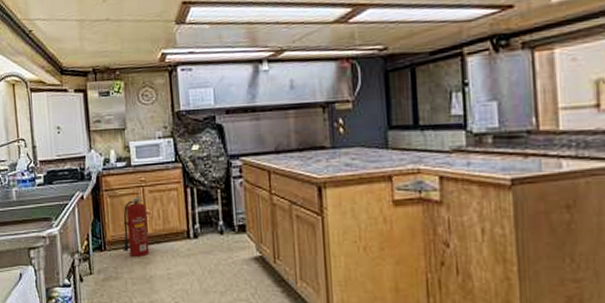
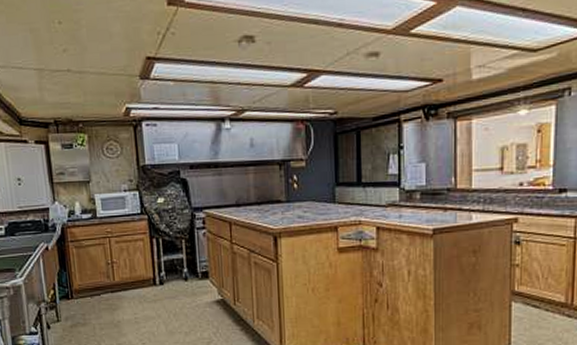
fire extinguisher: present [123,194,150,257] -> none [90,245,117,304]

